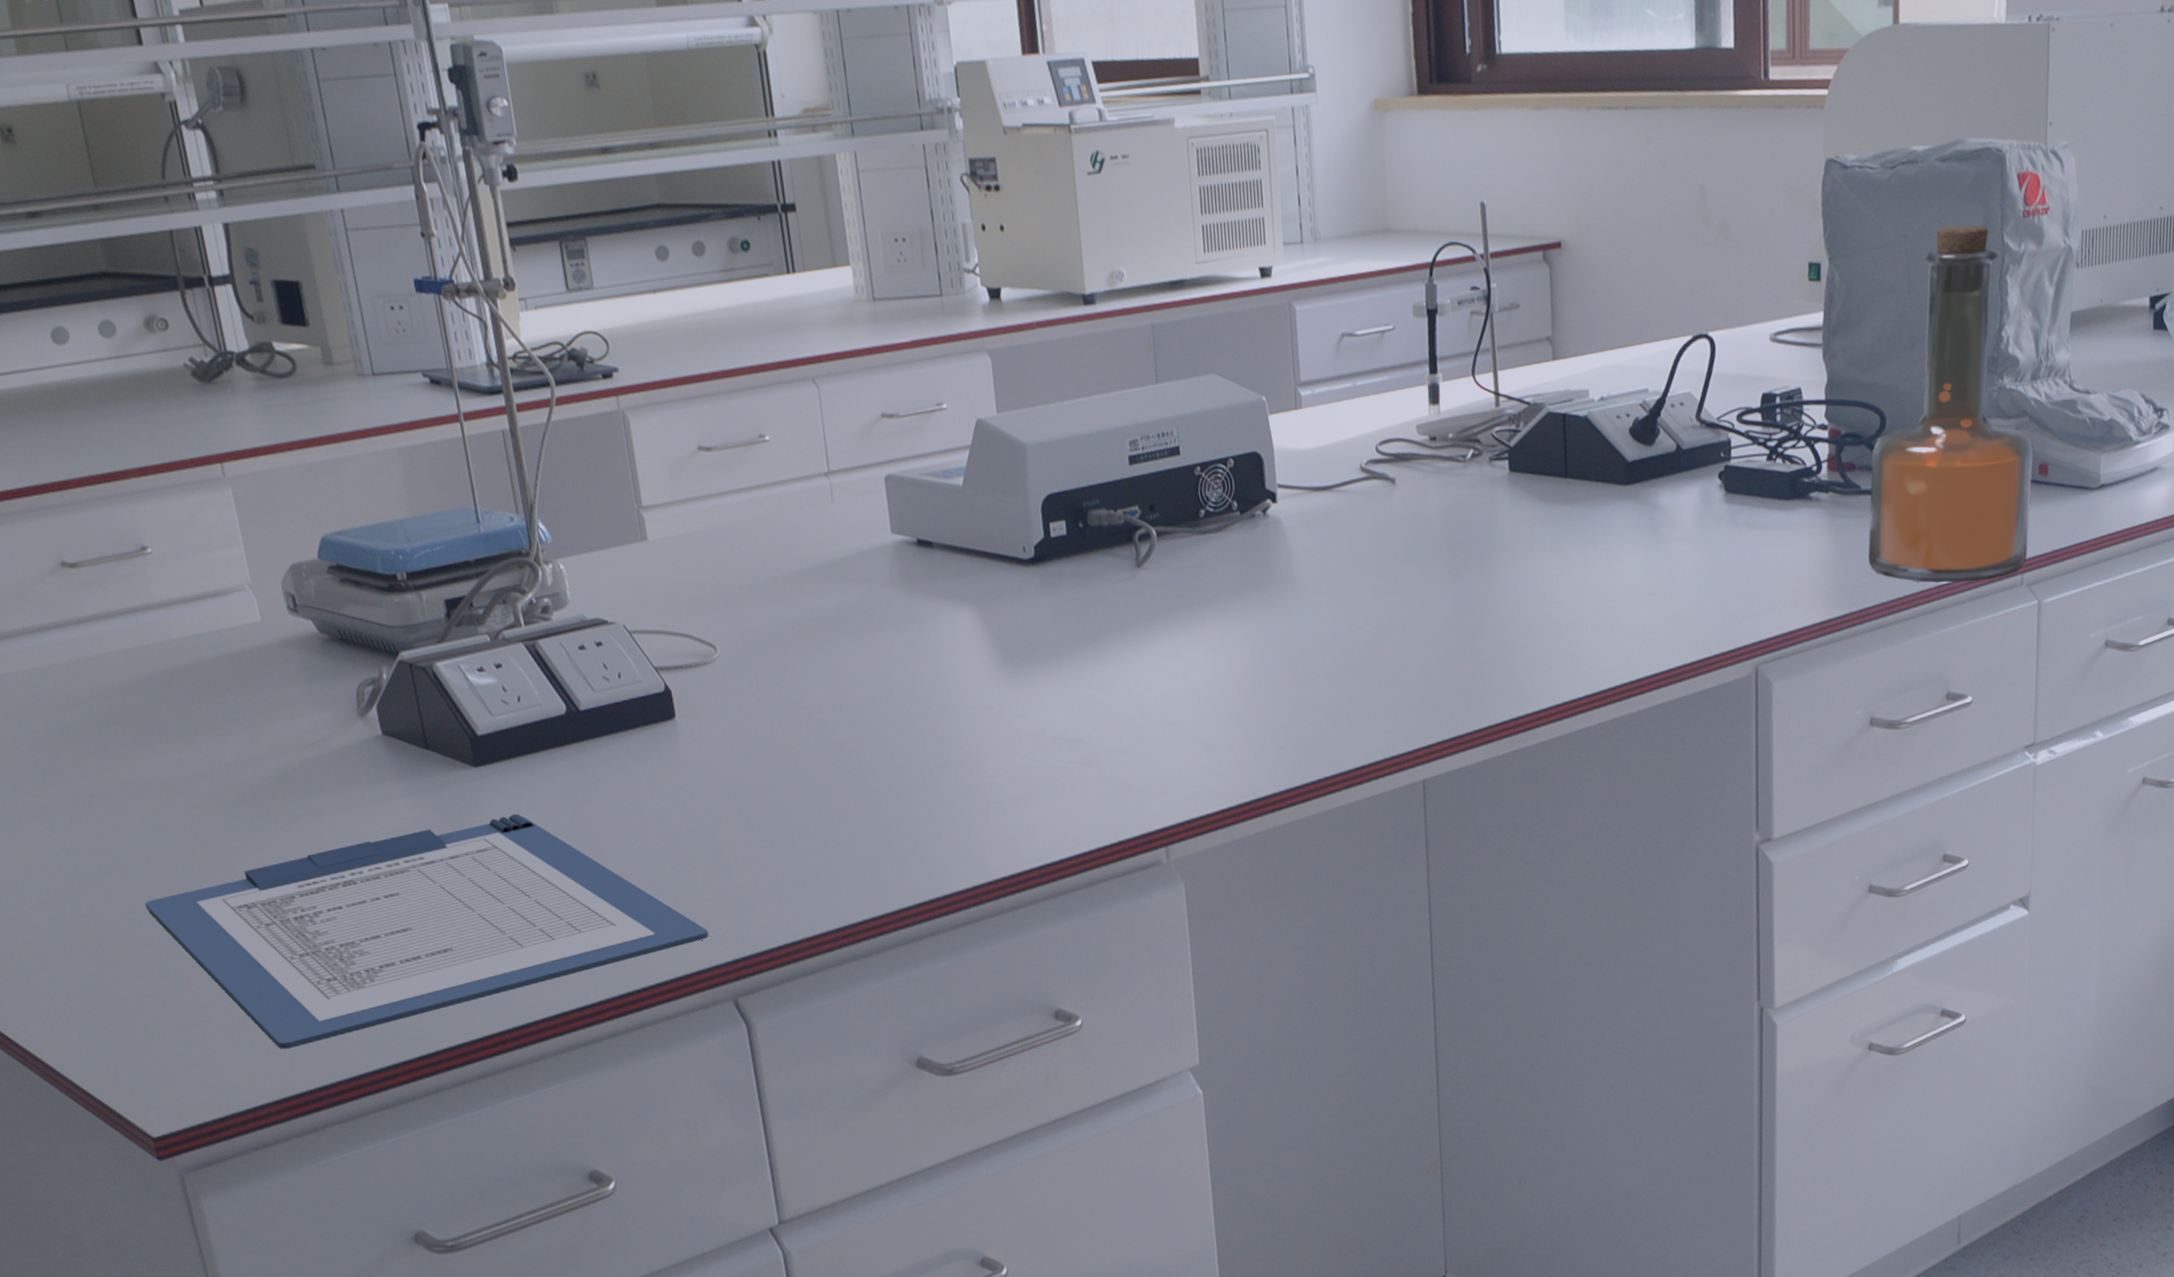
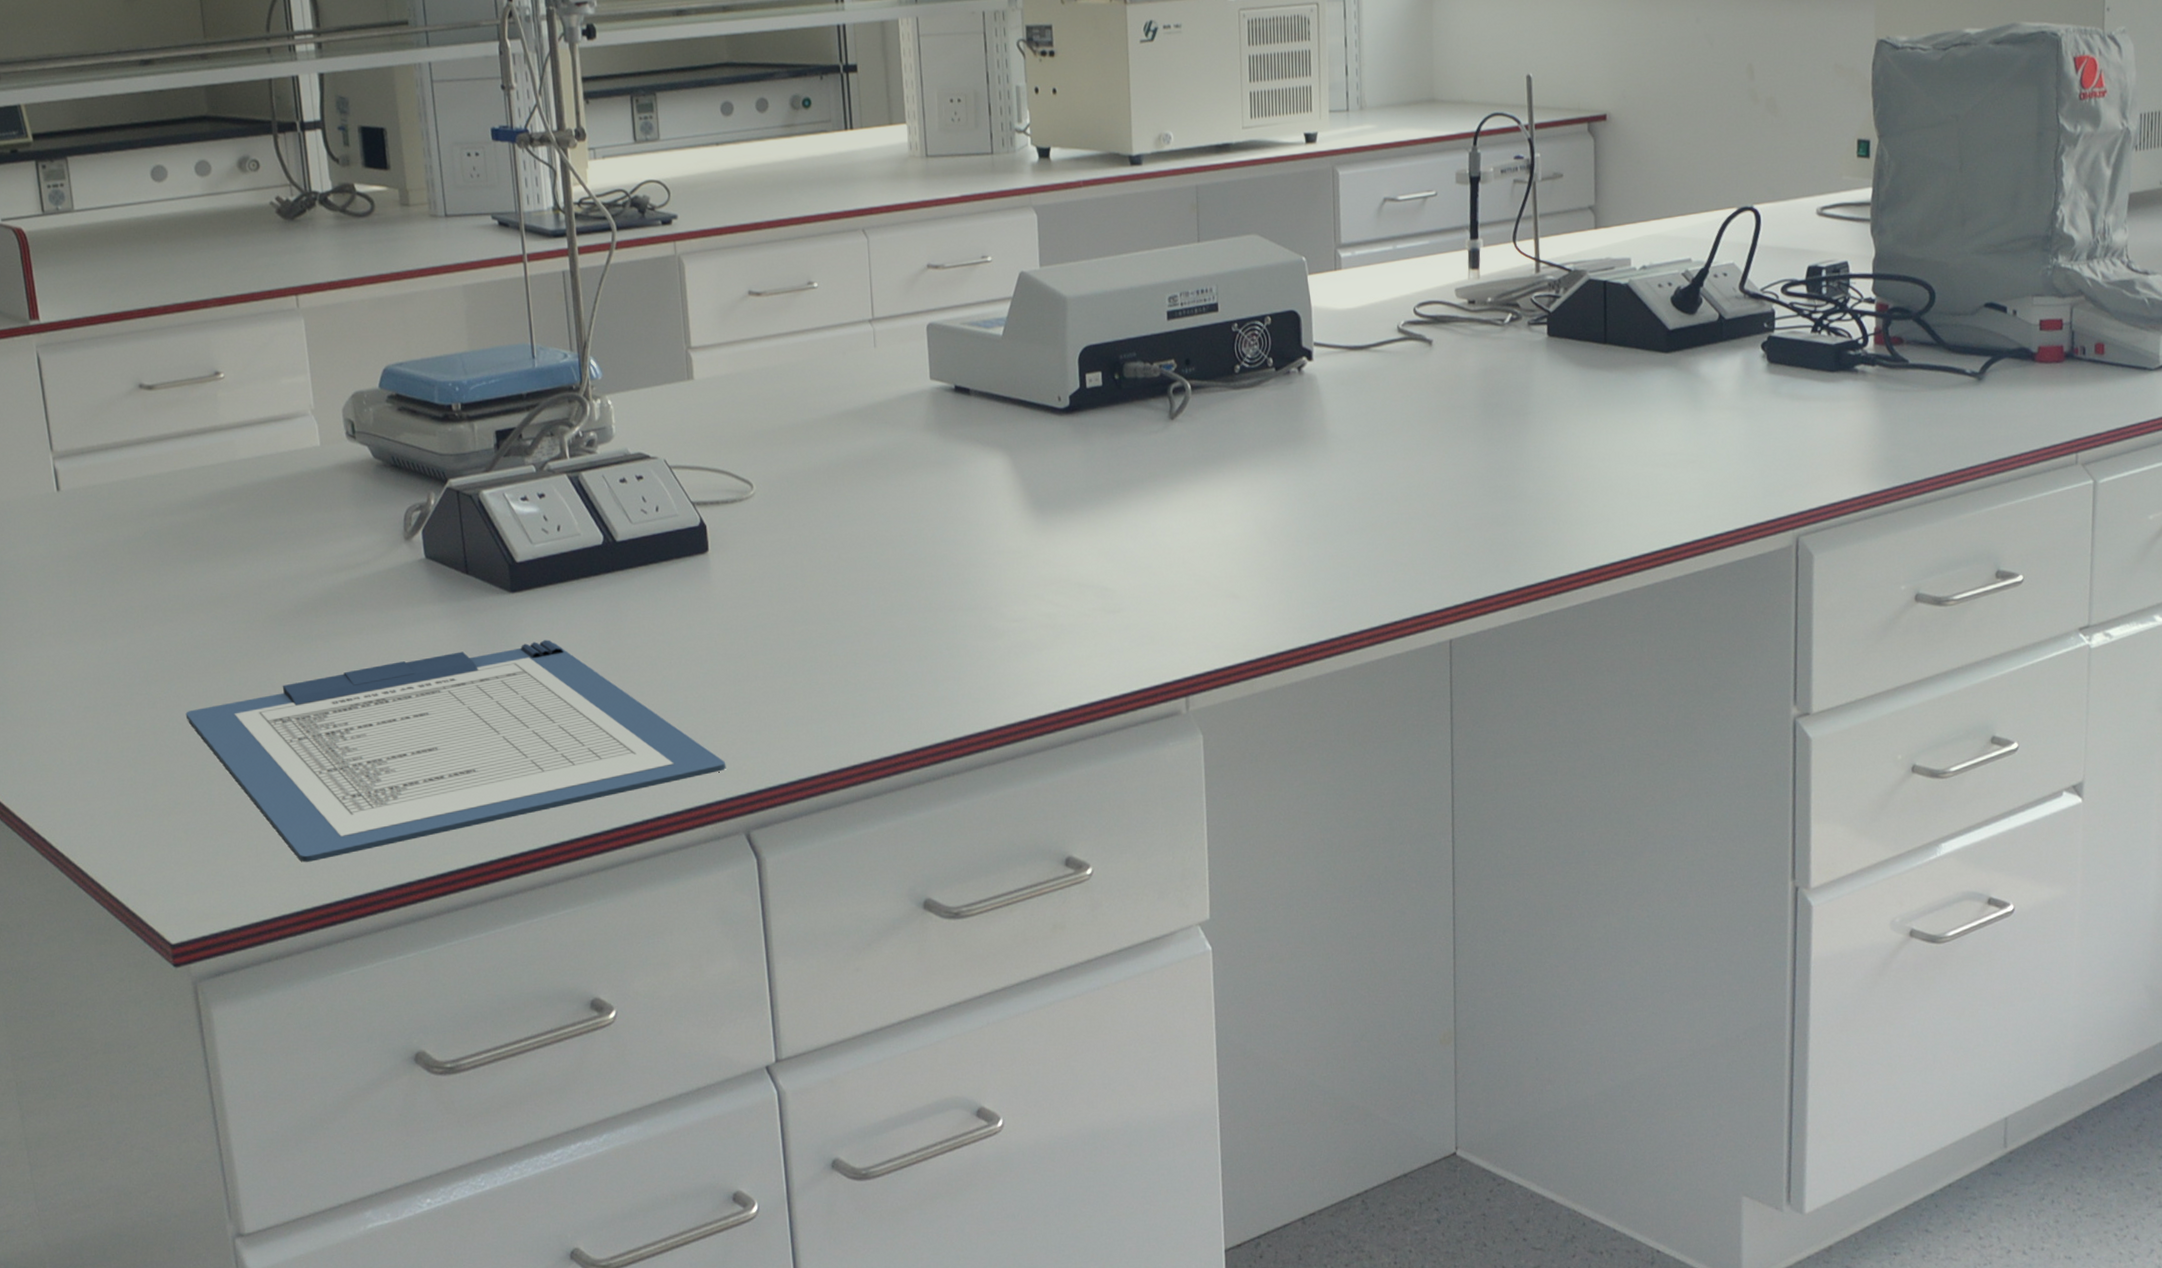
bottle: present [1868,225,2034,583] -> none [1915,106,2089,460]

